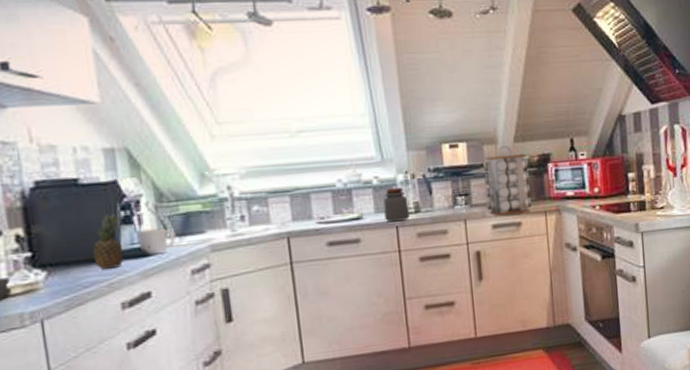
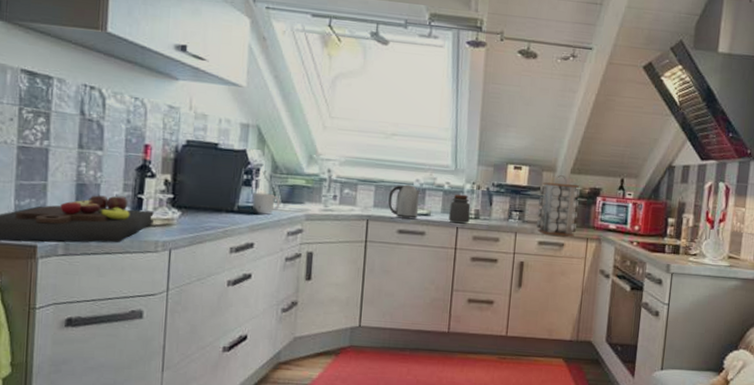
fruit: present [92,213,124,270] -> none [217,175,243,219]
kettle: none [308,187,349,229] -> present [388,184,420,220]

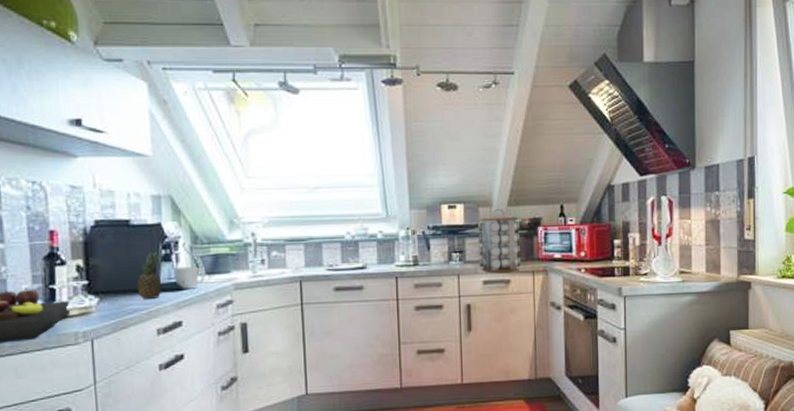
fruit: none [217,175,243,219] -> present [137,251,162,299]
kettle: present [388,184,420,220] -> none [320,238,354,275]
jar: present [449,194,471,224] -> none [386,242,408,273]

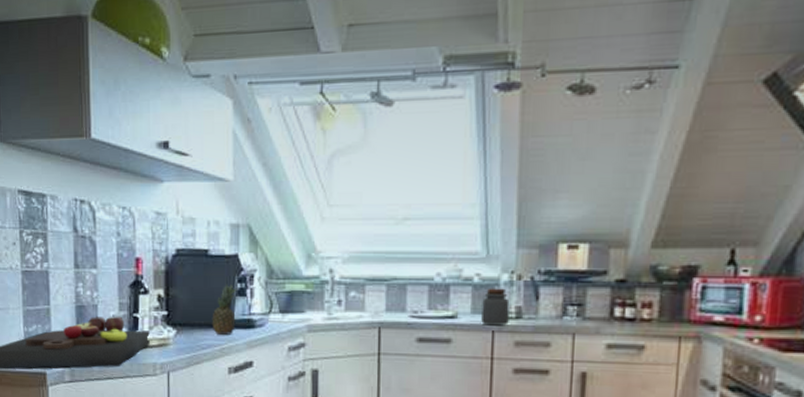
mug: present [174,266,205,290] -> none [248,303,278,328]
jar: none [386,242,408,273] -> present [481,288,510,326]
spice rack: present [478,208,521,274] -> none [602,250,667,337]

